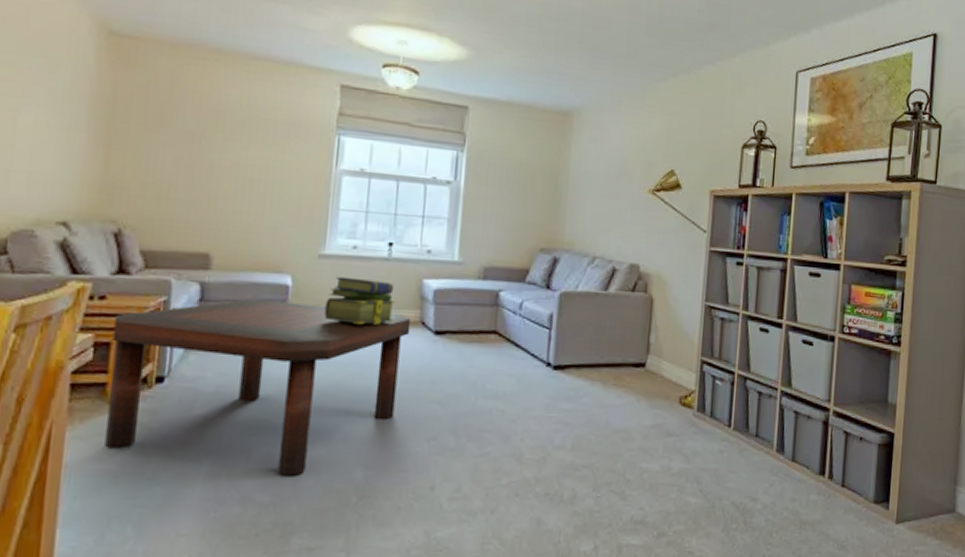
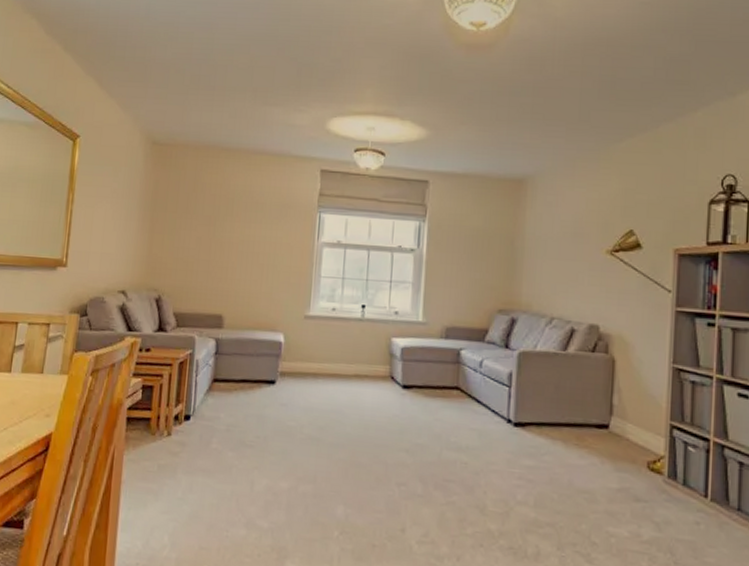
coffee table: present [105,299,411,476] -> none [149,353,382,507]
stack of books: present [324,276,396,325] -> none [310,334,369,378]

